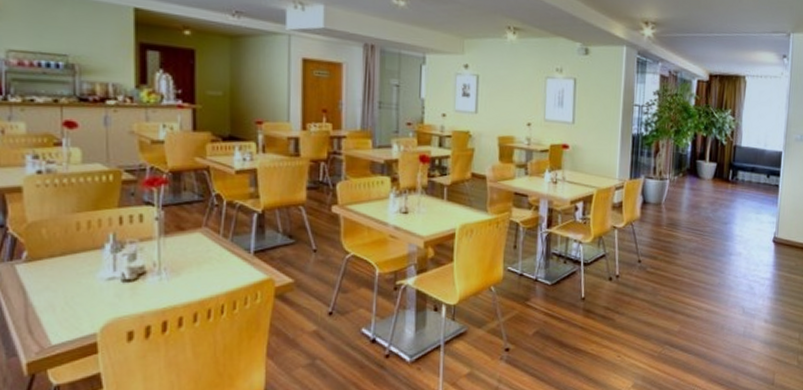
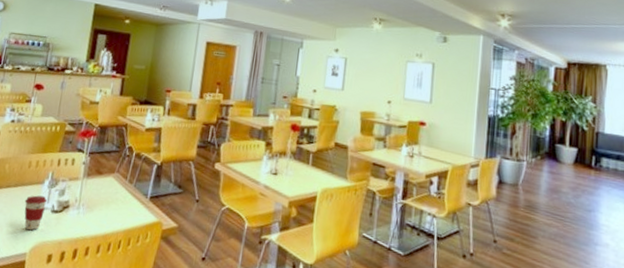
coffee cup: none [80,263,114,307] -> present [24,195,48,230]

